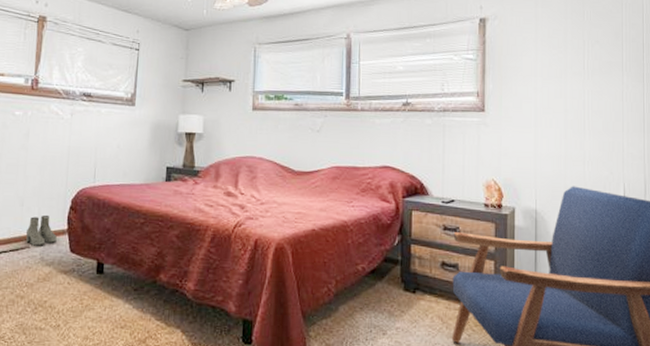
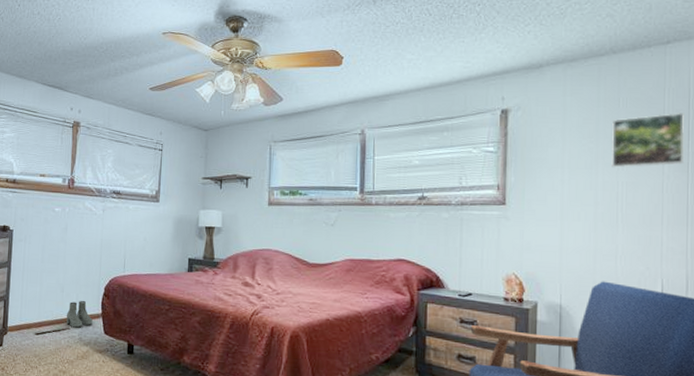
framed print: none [579,26,641,77] -> present [612,113,685,168]

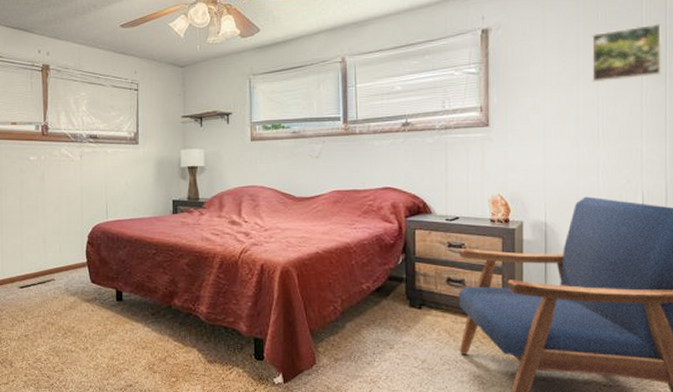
boots: present [66,300,93,328] -> none [50,250,78,278]

